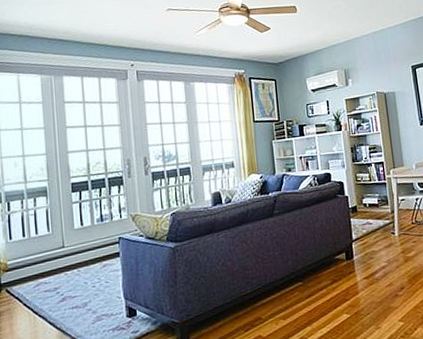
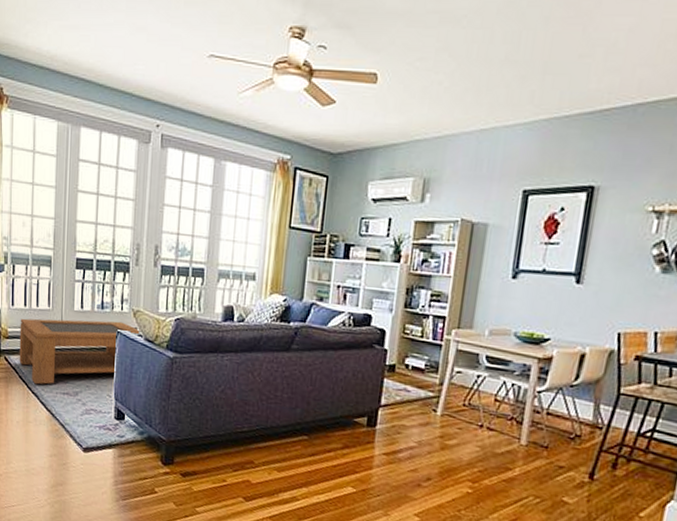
coffee table: none [19,228,140,308] -> present [19,318,140,385]

